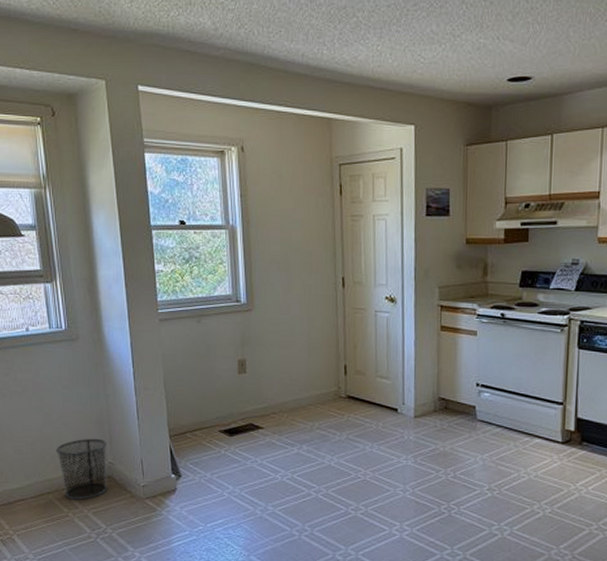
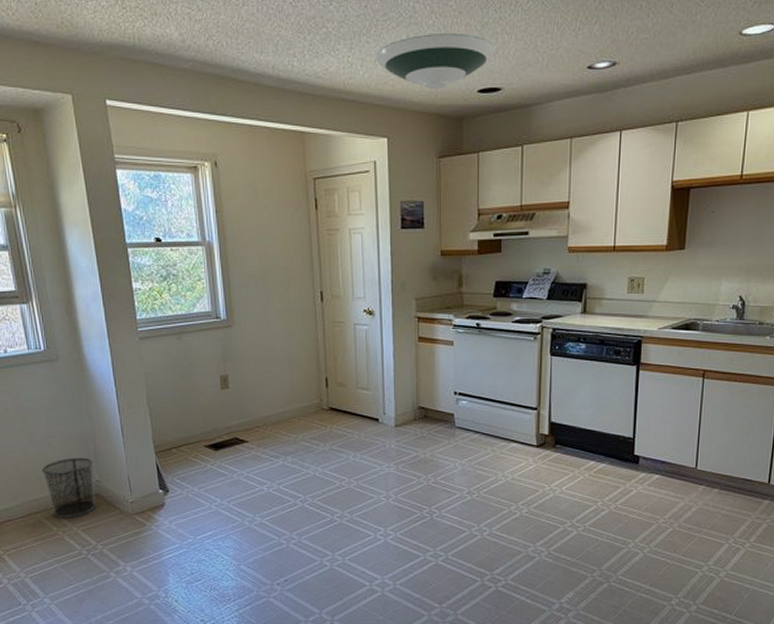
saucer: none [405,23,527,77] -> present [376,34,496,89]

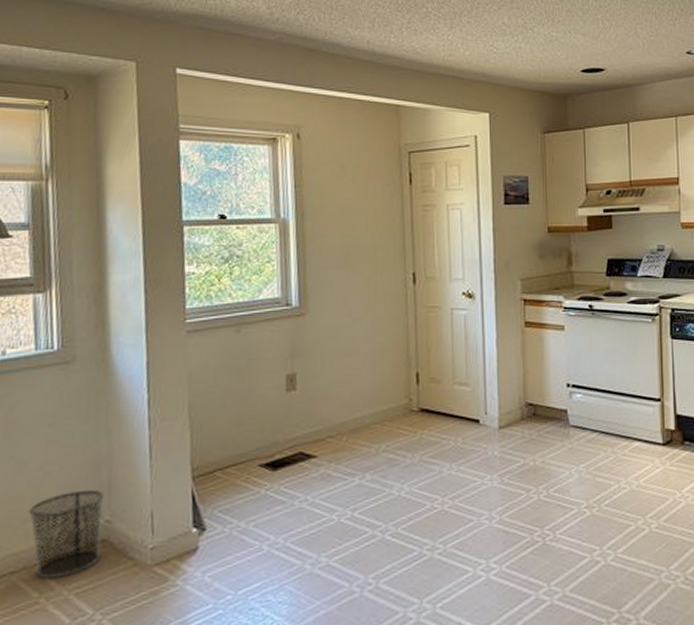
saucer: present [376,34,496,89] -> none [477,17,598,68]

